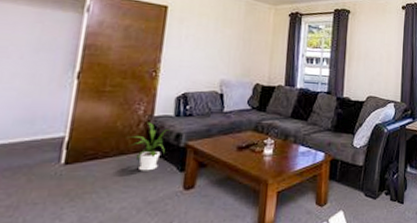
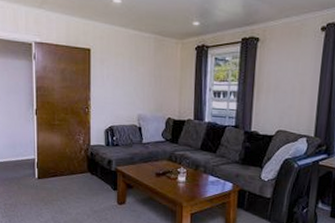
house plant: present [128,122,169,171] -> none [75,149,102,188]

